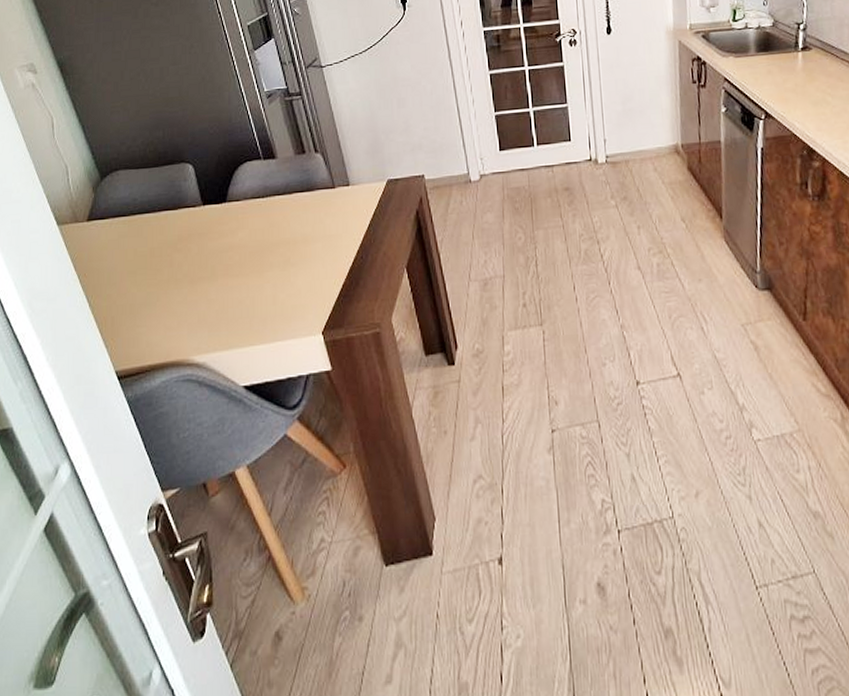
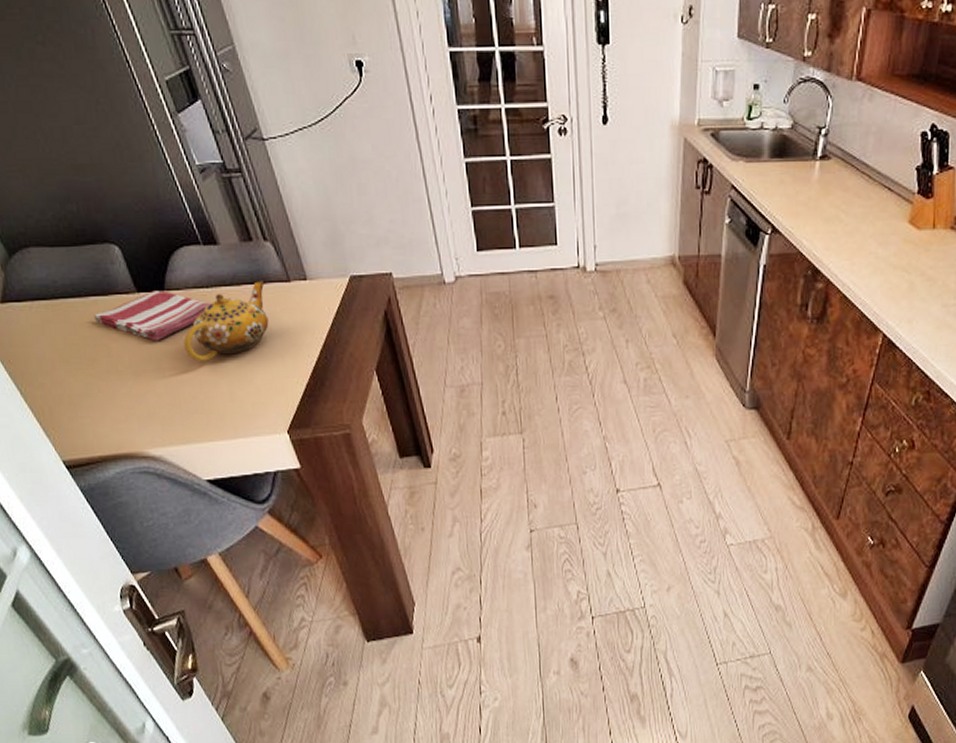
dish towel: none [163,202,264,250] -> present [93,290,210,341]
teapot: none [237,188,314,267] -> present [183,280,269,361]

